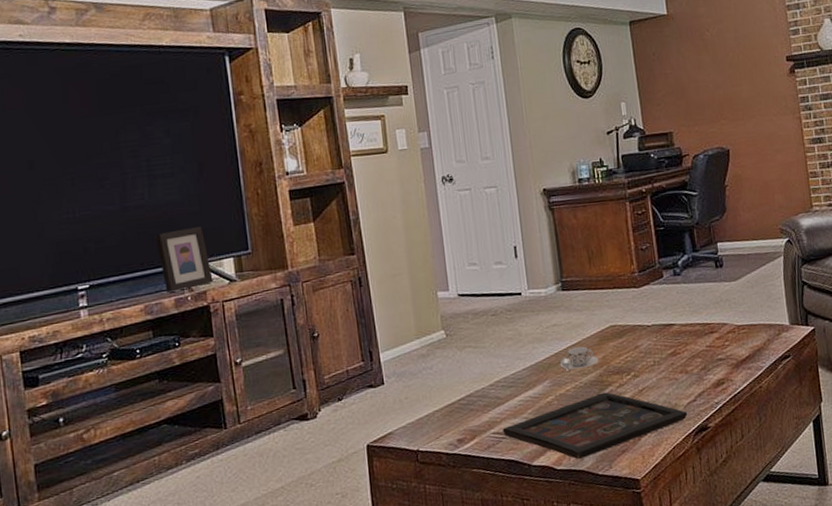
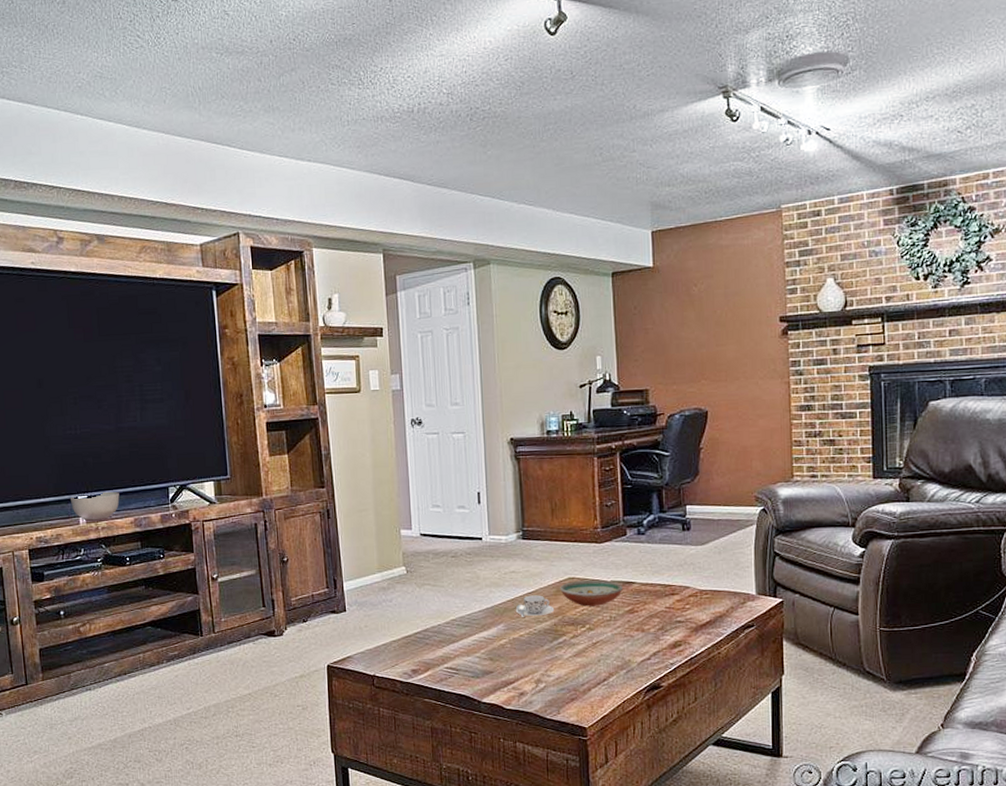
bowl: none [68,277,127,314] -> present [69,491,120,522]
picture frame: present [155,227,213,294] -> none [145,450,195,510]
decorative tray: present [502,392,688,460] -> none [455,641,641,702]
decorative bowl: none [603,324,664,354] -> present [560,579,623,607]

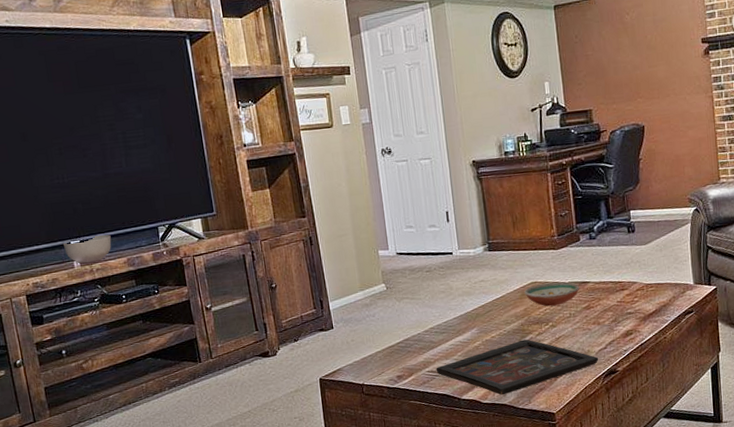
decorative tray: none [455,641,641,702] -> present [436,339,599,395]
teacup: present [515,595,555,617] -> none [486,299,521,321]

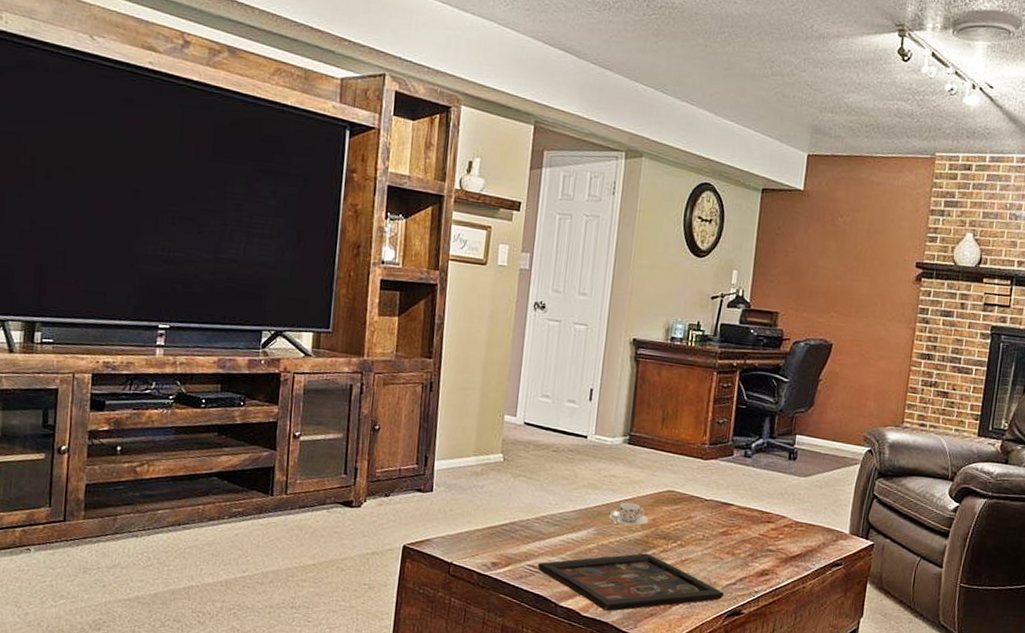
bowl: present [62,234,112,265] -> none [149,323,206,355]
teacup: none [486,299,521,321] -> present [609,502,649,525]
decorative bowl: present [524,282,579,307] -> none [657,494,721,524]

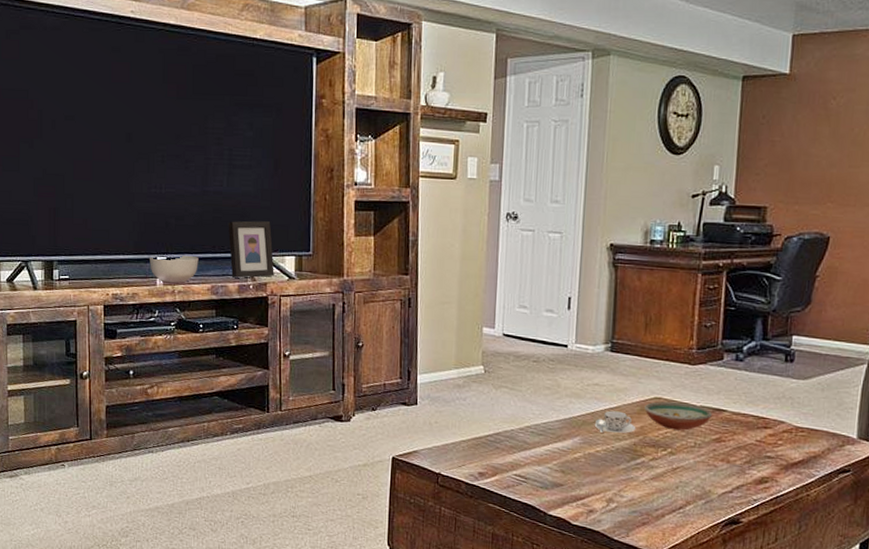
bowl: none [149,323,206,355] -> present [149,254,199,284]
picture frame: none [241,291,290,353] -> present [228,221,274,279]
decorative tray: present [538,553,725,612] -> none [524,461,721,521]
decorative bowl: none [657,494,721,524] -> present [644,401,712,431]

